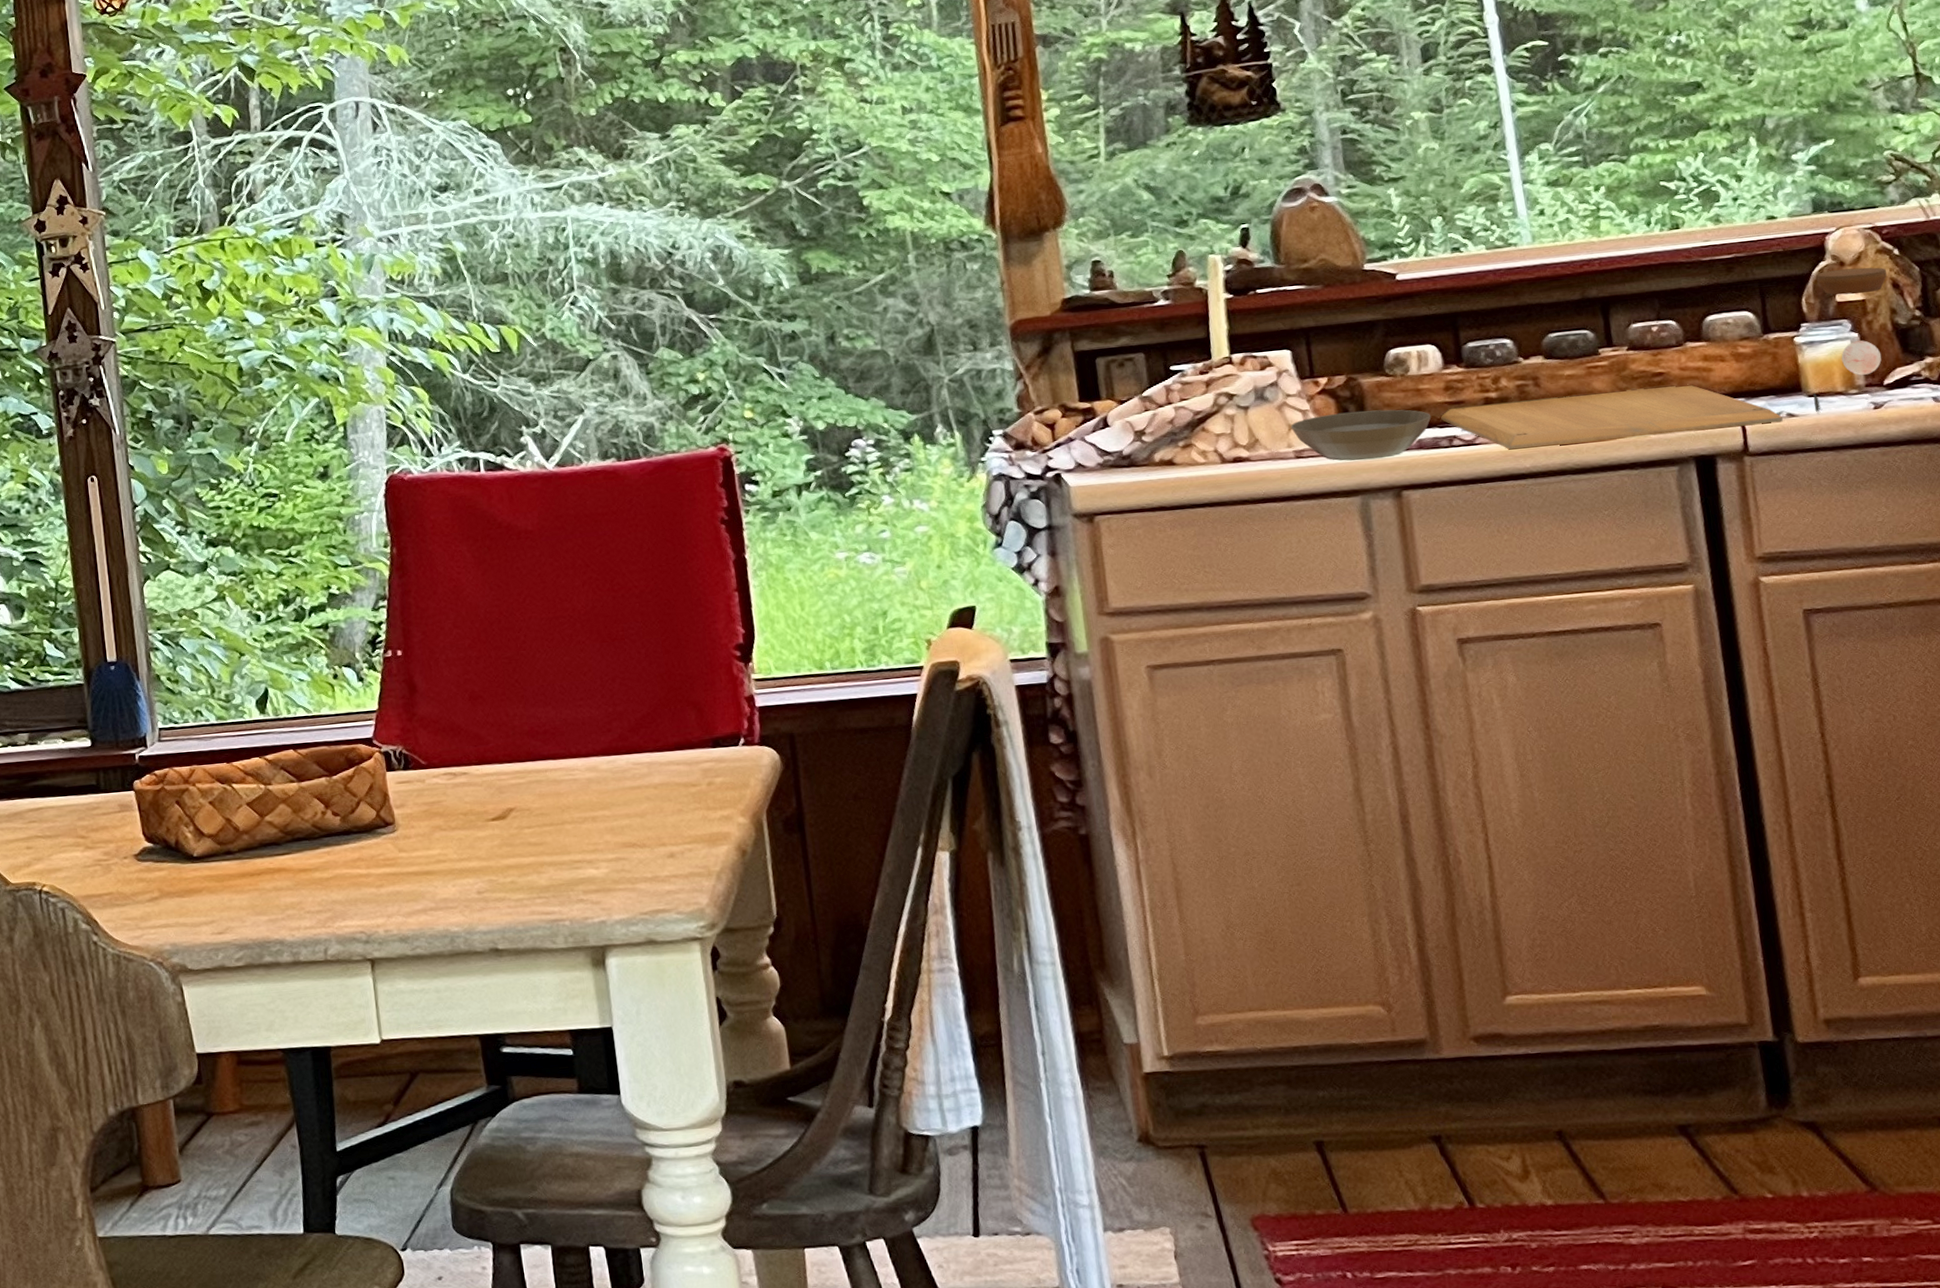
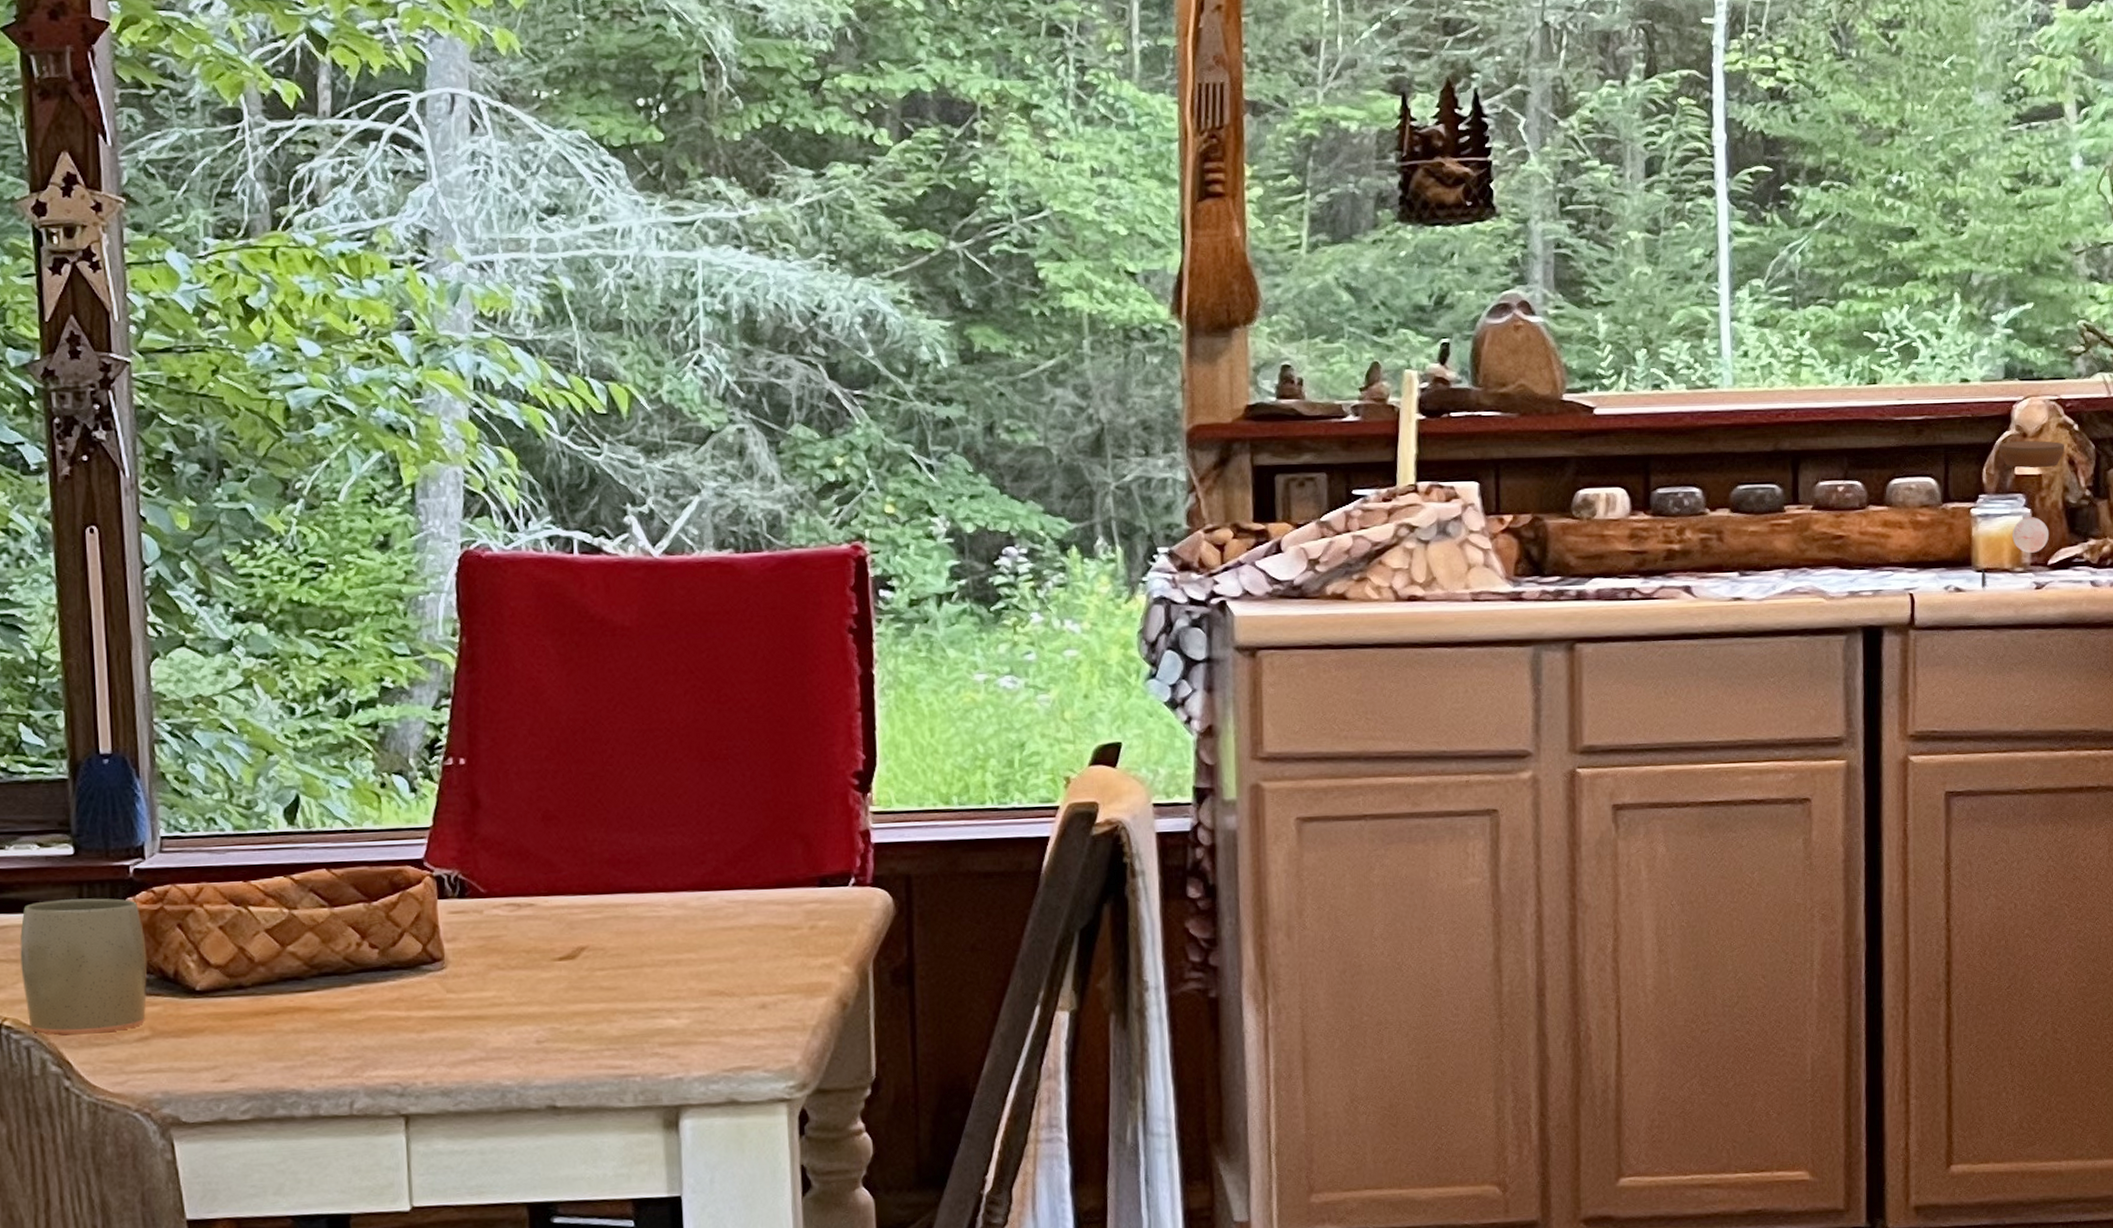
mug: none [52,781,155,898] -> present [19,898,148,1035]
bowl: present [1290,409,1432,461] -> none [1470,554,1613,608]
chopping board: present [1441,384,1783,450] -> none [1622,549,1950,607]

